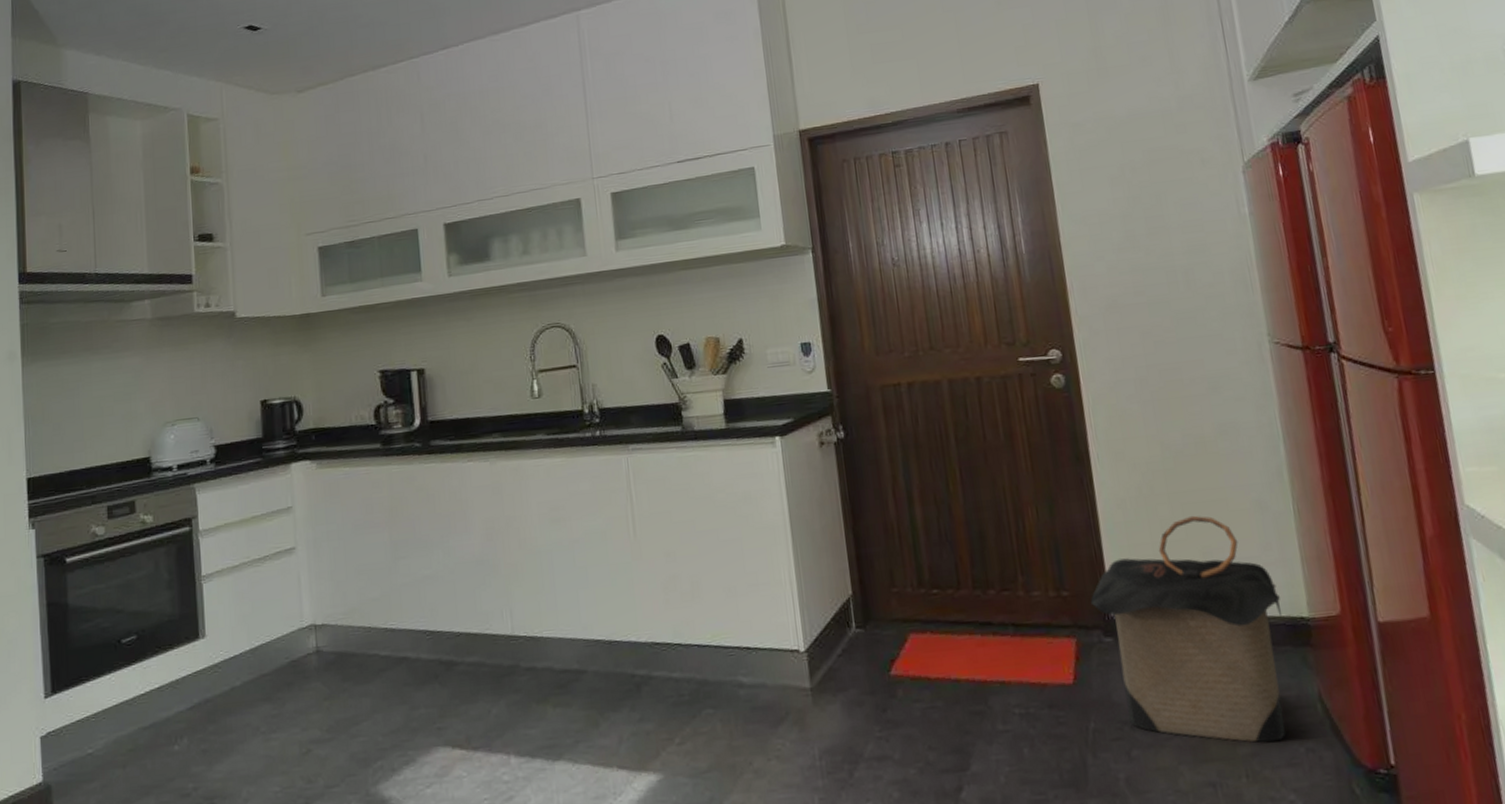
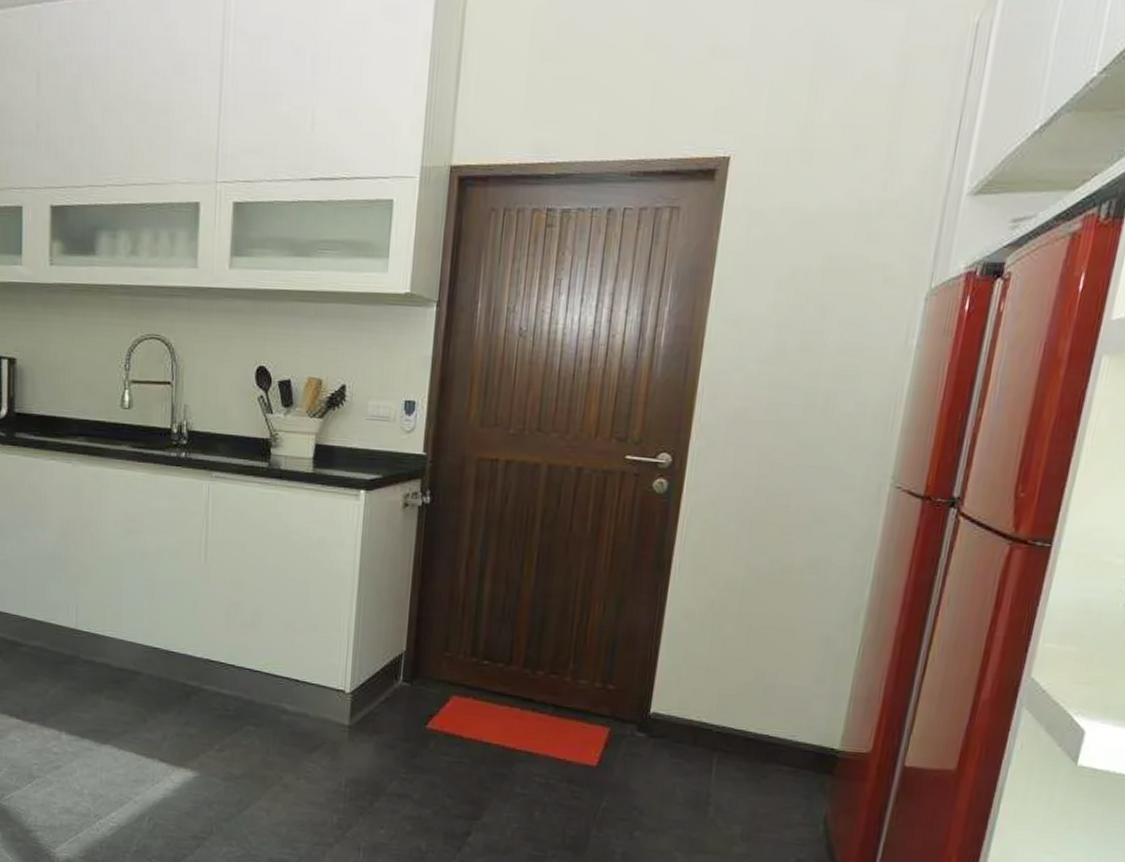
laundry hamper: present [1090,515,1287,743] -> none [633,638,817,849]

